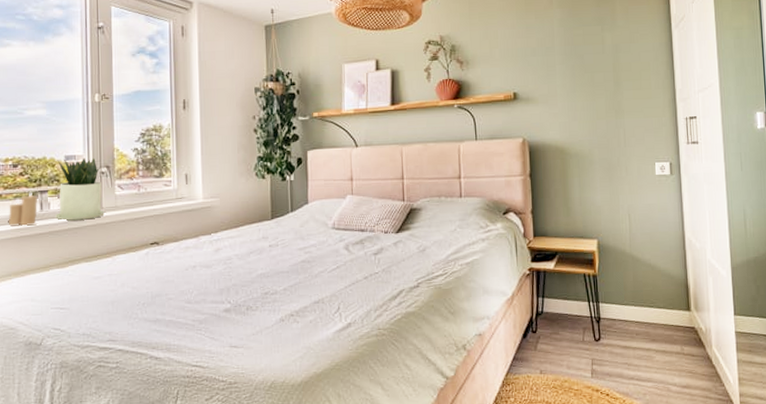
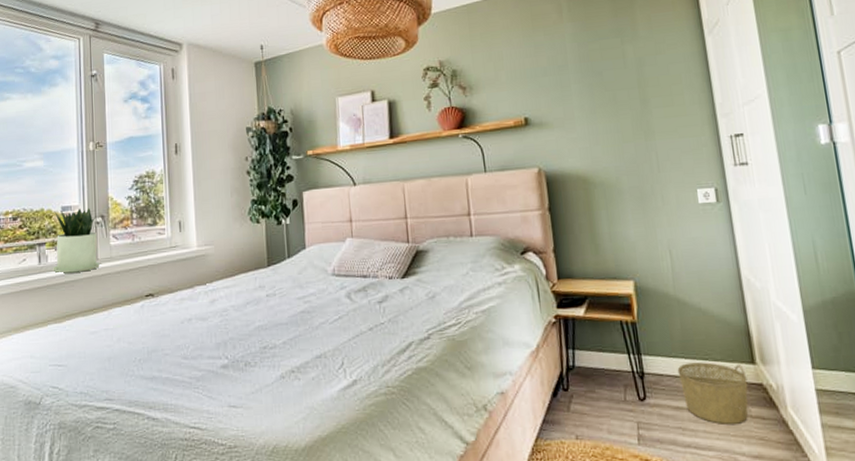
candle: present [9,191,38,226] -> none [9,244,36,280]
basket: none [628,309,683,361] -> present [677,362,748,426]

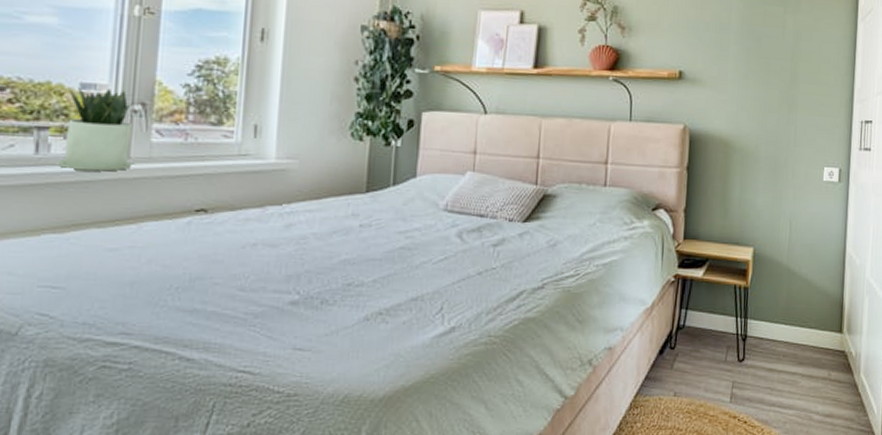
basket: present [677,362,748,426] -> none [776,328,833,387]

